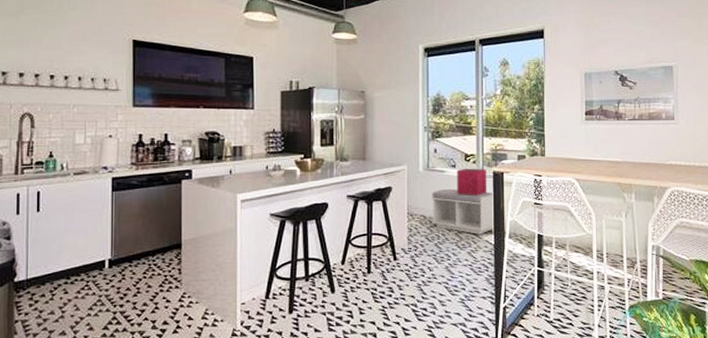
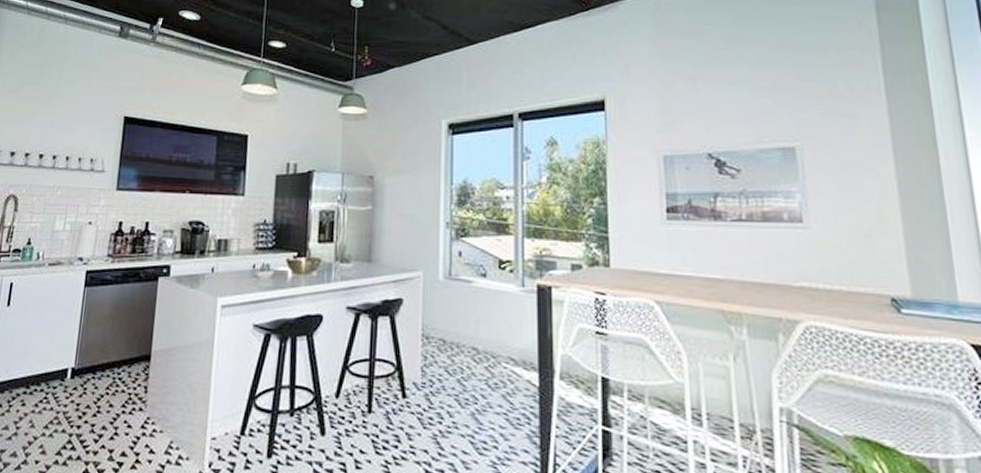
bench: present [432,188,495,235] -> none [454,304,539,371]
storage bin: present [457,168,487,195] -> none [487,278,529,316]

